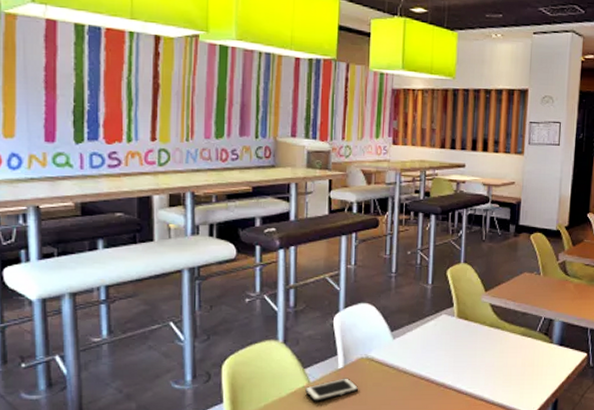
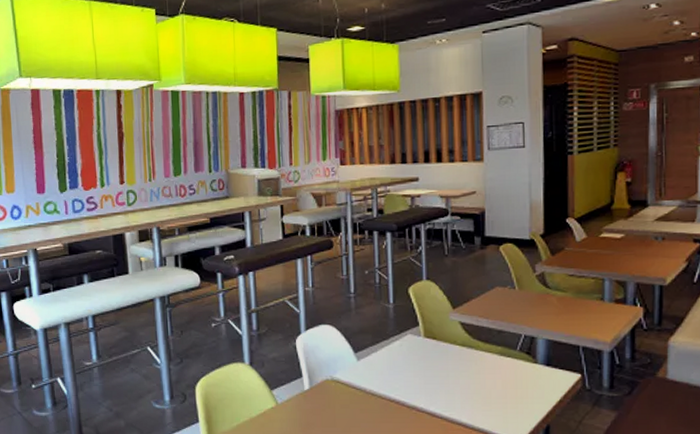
cell phone: present [305,378,358,402] -> none [274,399,326,423]

